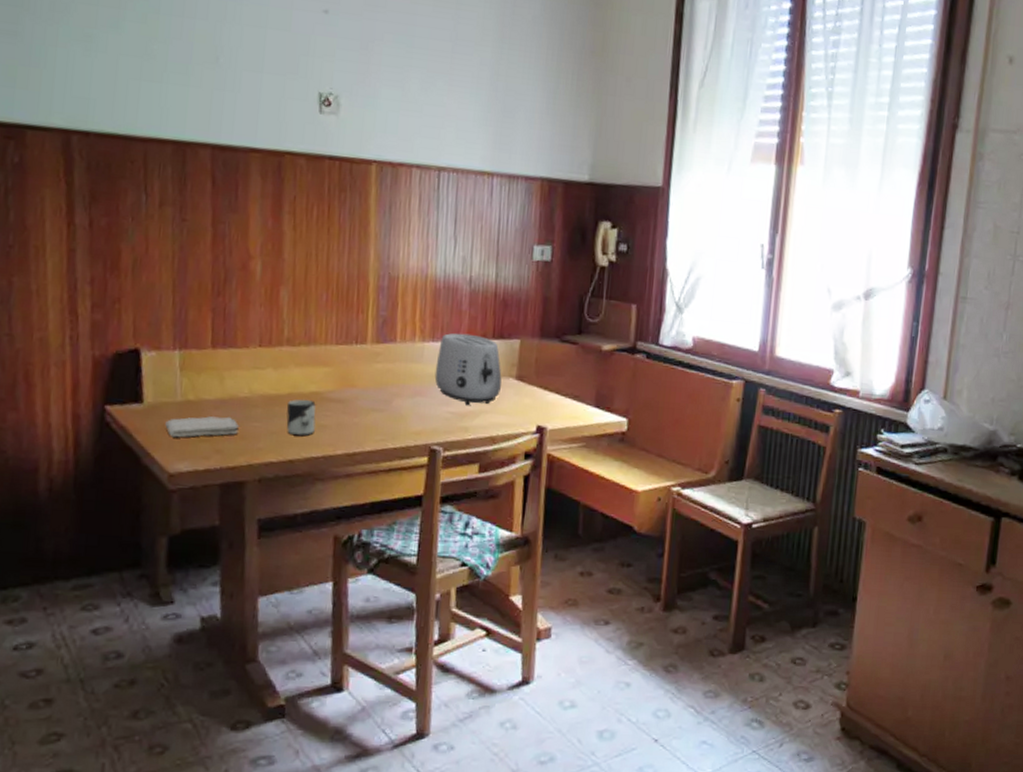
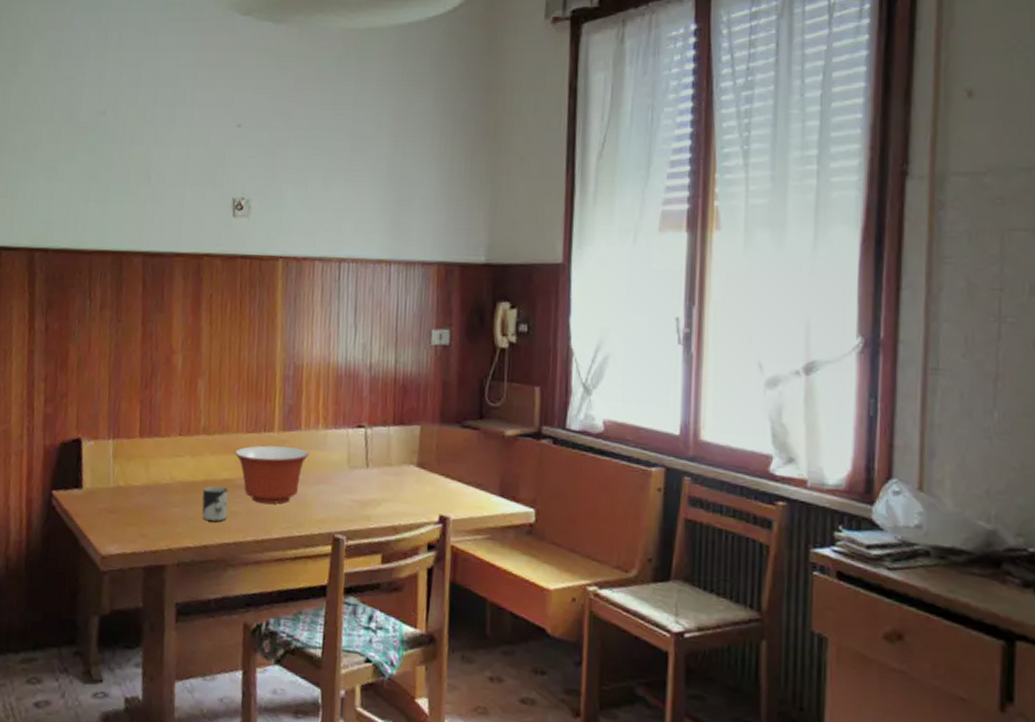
washcloth: present [165,416,240,438] -> none [99,501,162,522]
mixing bowl: none [322,358,406,417] -> present [234,445,310,504]
toaster: present [434,333,502,406] -> none [337,420,403,494]

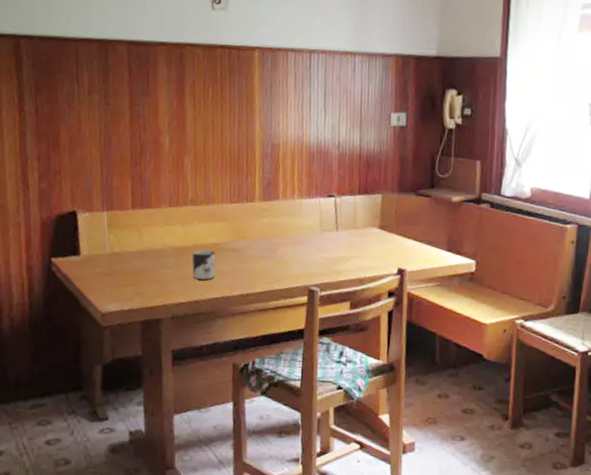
mixing bowl: present [234,445,310,504] -> none [220,214,287,264]

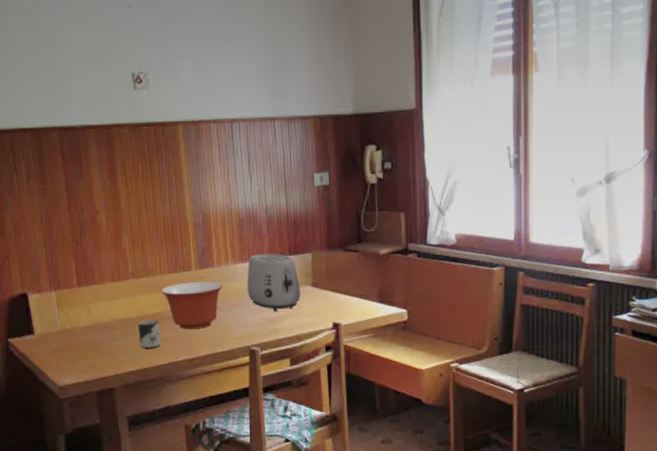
mixing bowl: none [220,214,287,264] -> present [160,281,224,330]
toaster: none [311,190,367,252] -> present [247,253,300,312]

